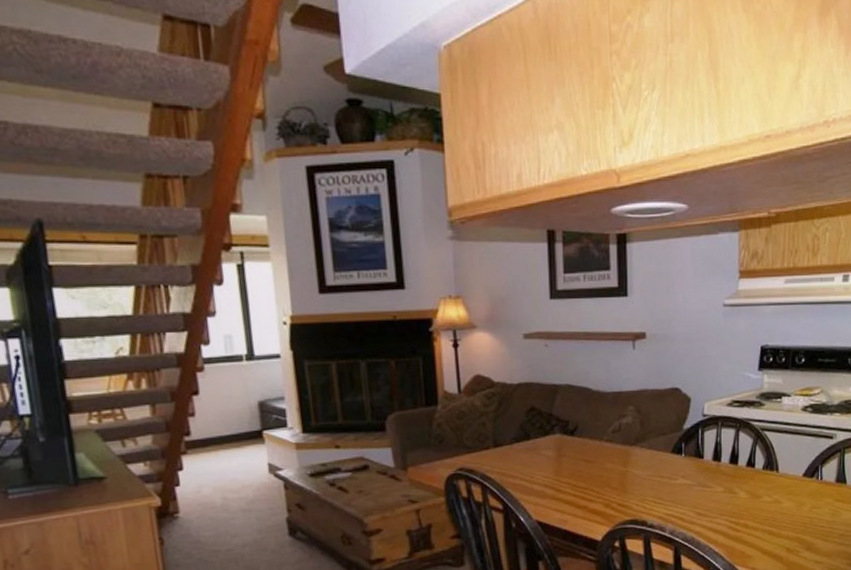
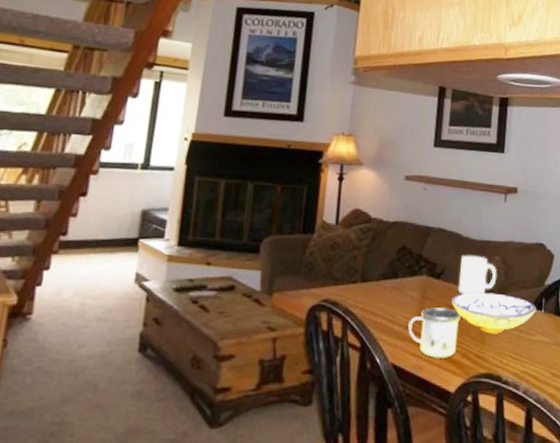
mug: none [548,463,599,511] -> present [408,307,461,358]
bowl: none [588,443,676,483] -> present [451,292,536,334]
cup: none [593,408,633,448] -> present [458,255,497,294]

